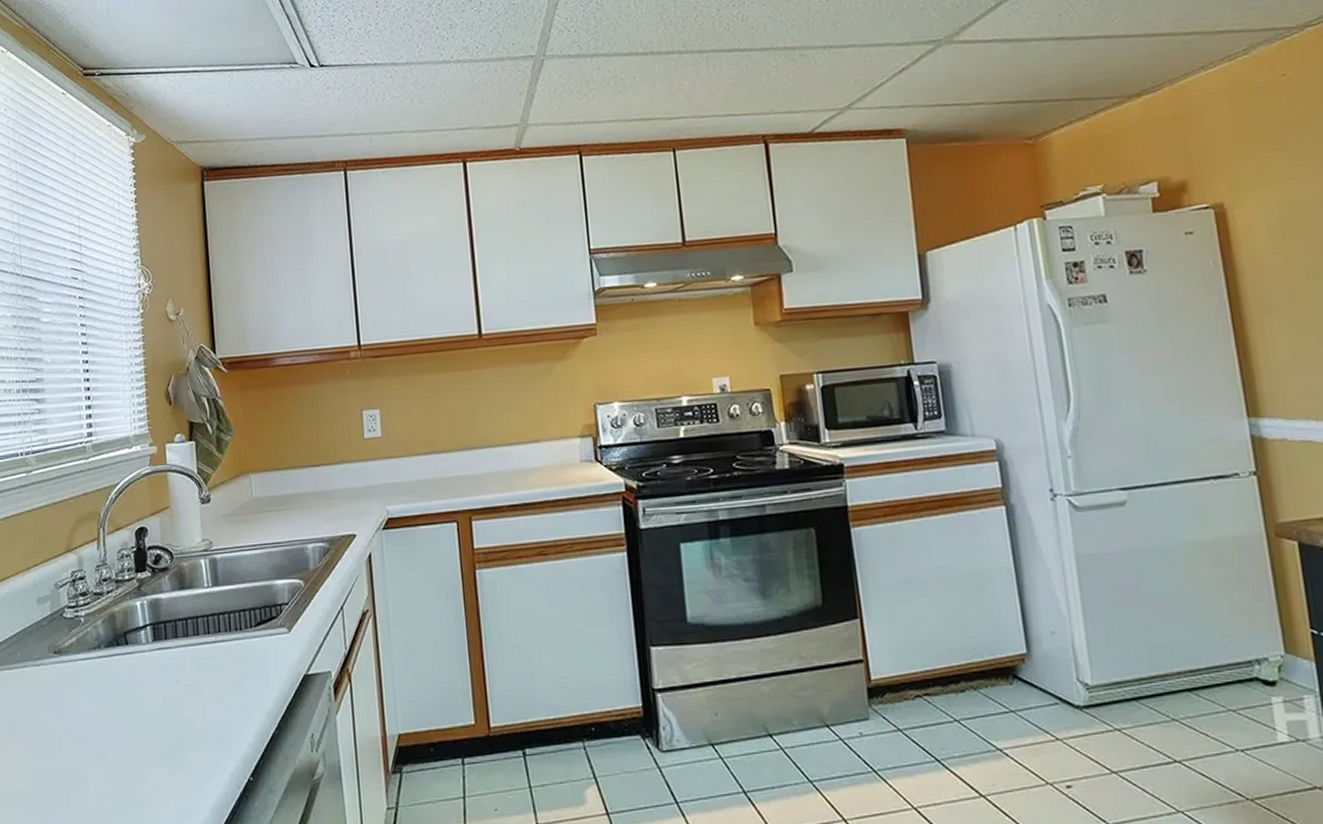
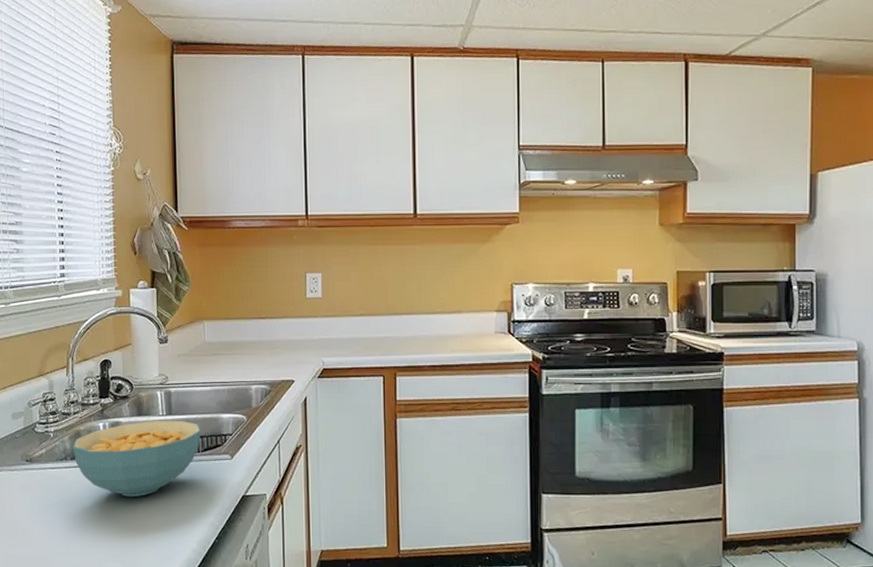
cereal bowl: none [107,591,253,687] -> present [73,420,201,497]

